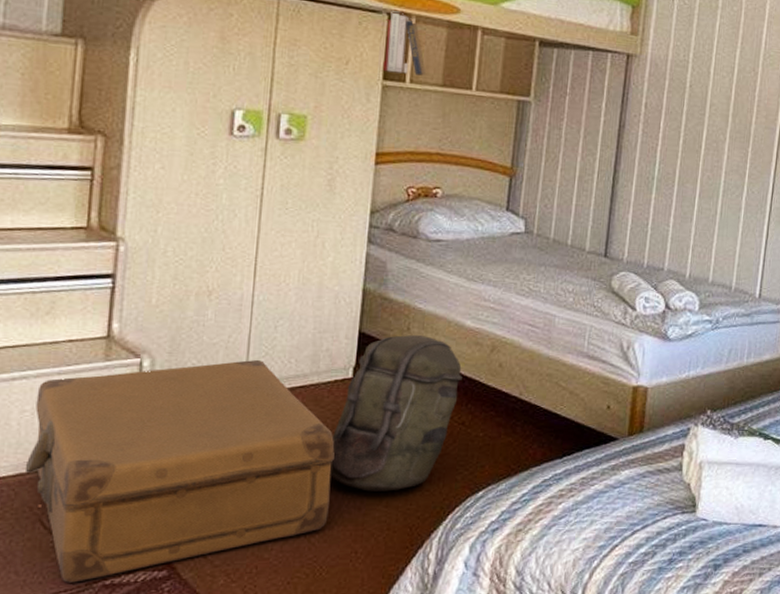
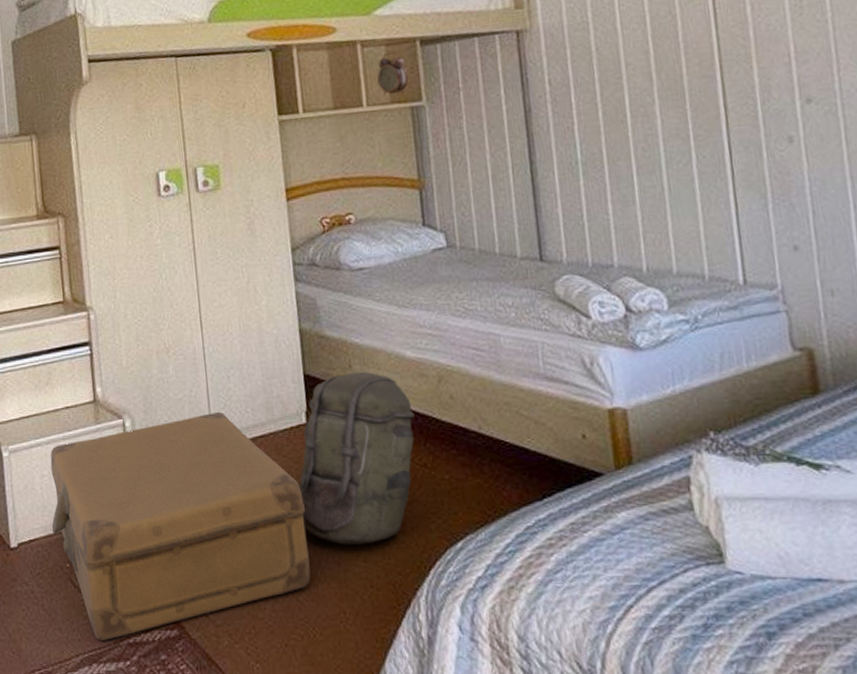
books: present [380,10,427,76] -> none [270,45,317,108]
alarm clock: none [491,44,522,87] -> present [377,51,409,96]

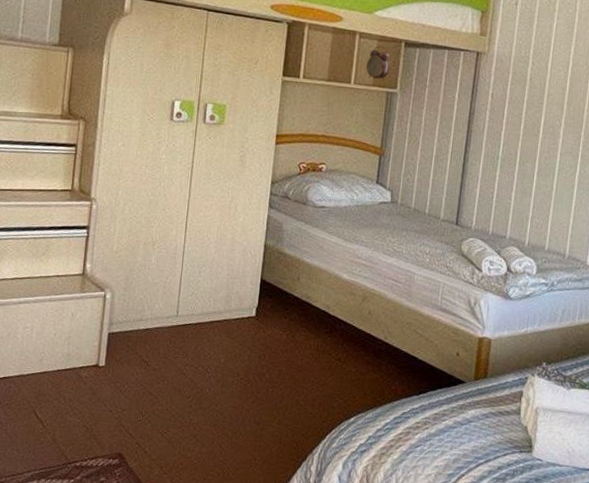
suitcase: present [50,412,311,641] -> none [25,297,241,462]
backpack: present [298,372,414,545] -> none [237,283,339,412]

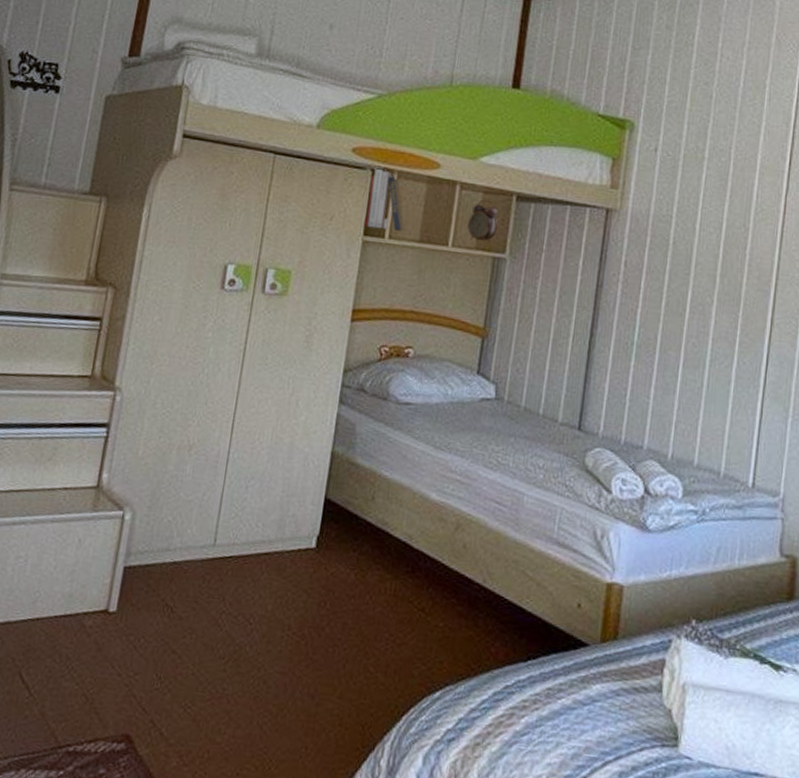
books: none [281,20,316,72] -> present [362,167,405,232]

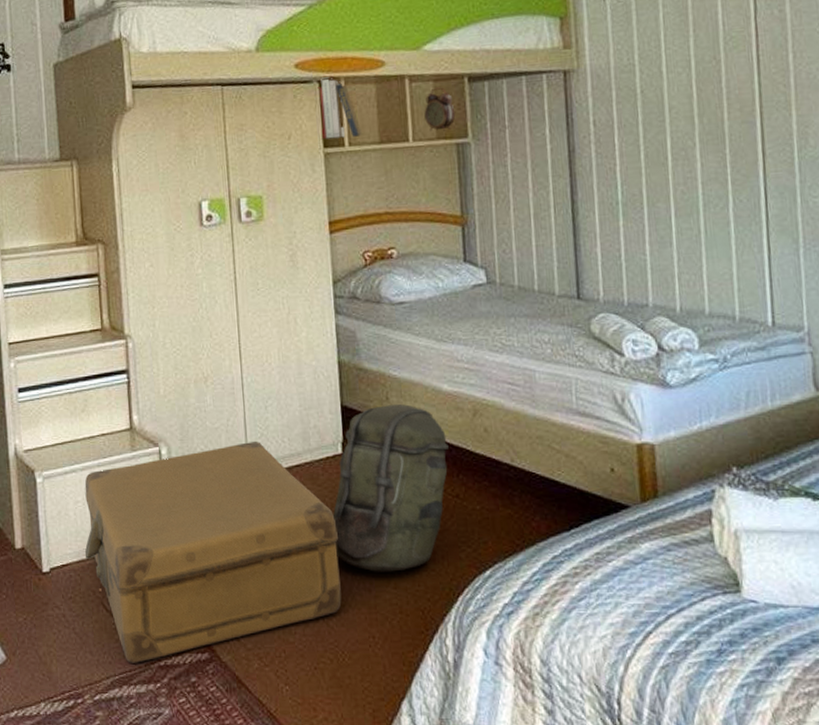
suitcase: none [13,520,294,746] -> present [84,442,342,663]
backpack: none [286,505,425,681] -> present [332,404,449,572]

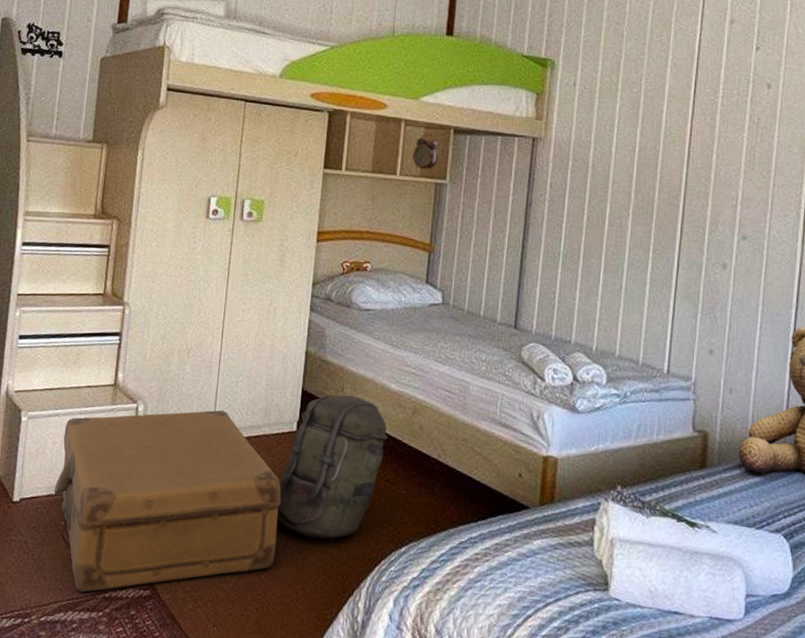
books: present [317,77,363,140] -> none [322,109,359,164]

